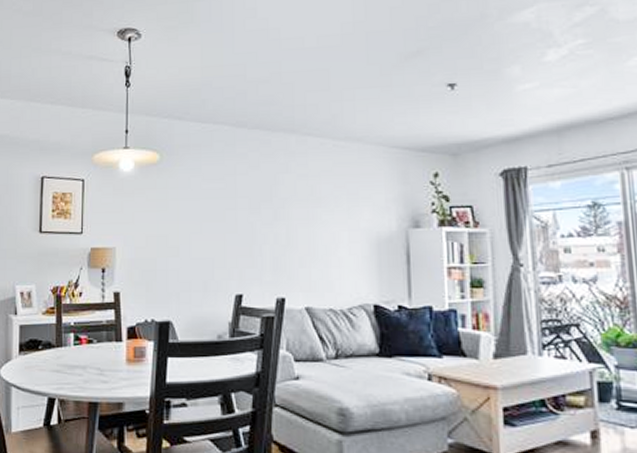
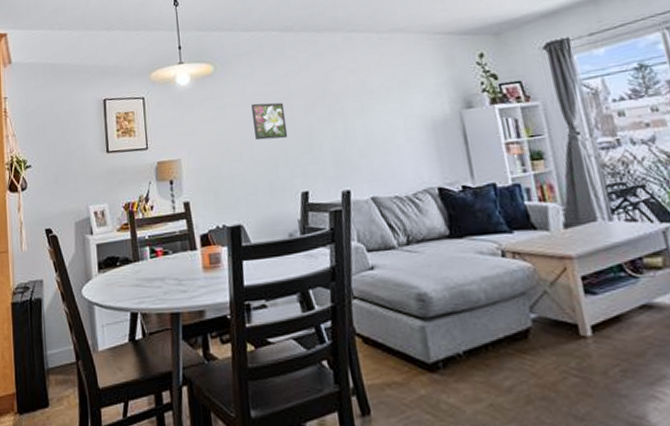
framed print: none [195,198,229,238] -> present [251,102,288,141]

